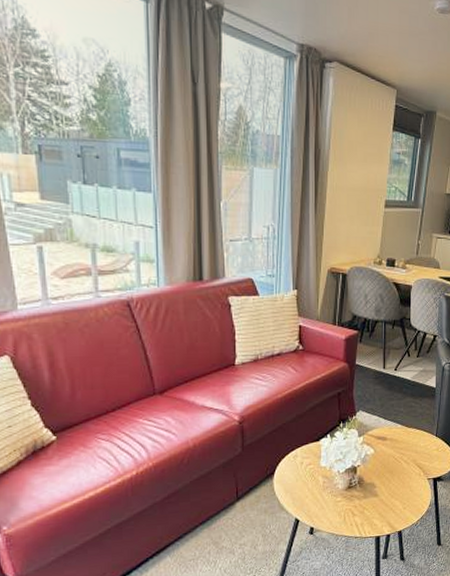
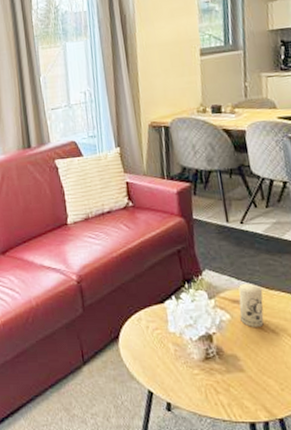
candle: none [382,423,403,460] -> present [238,284,264,328]

